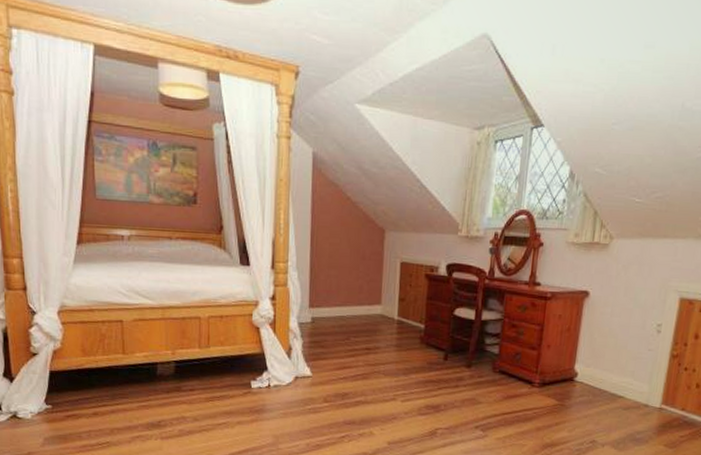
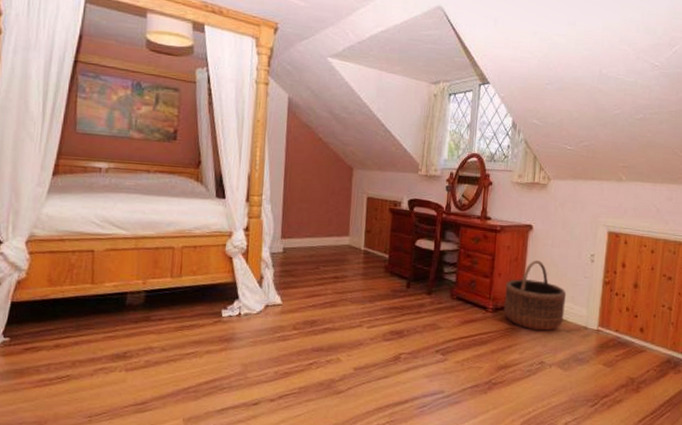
basket: none [552,330,626,408] -> present [504,260,567,331]

